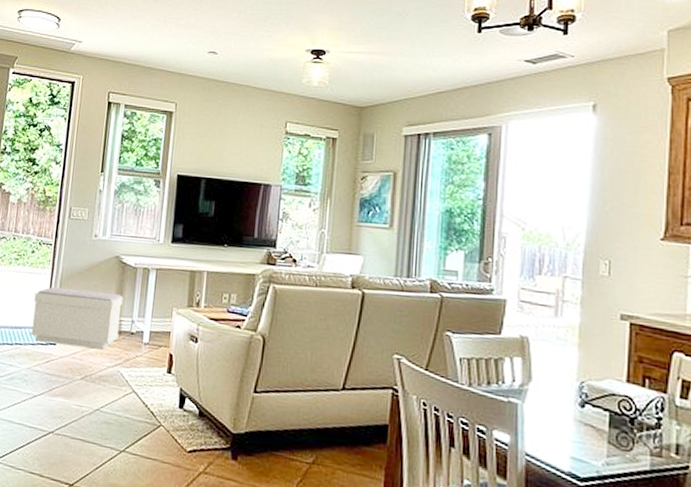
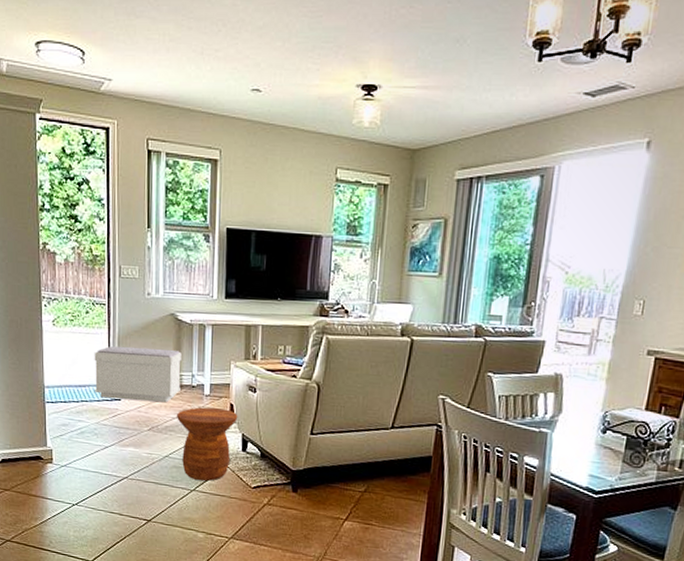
side table: none [112,356,177,441] -> present [177,407,238,481]

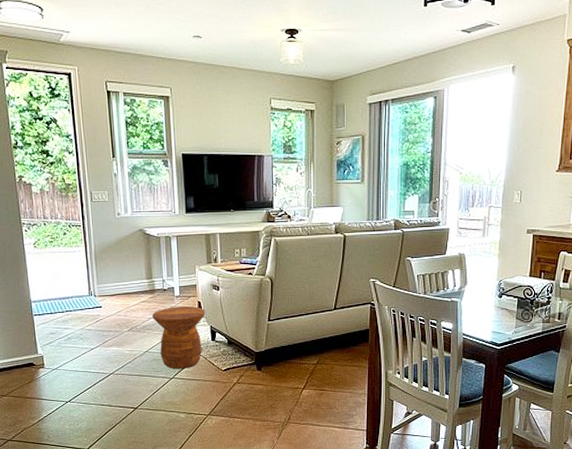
bench: present [94,346,182,403] -> none [74,260,154,307]

